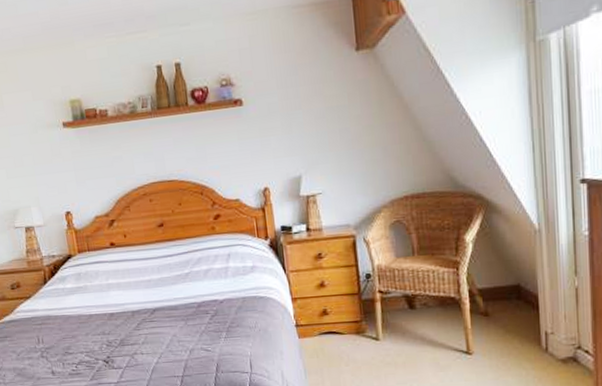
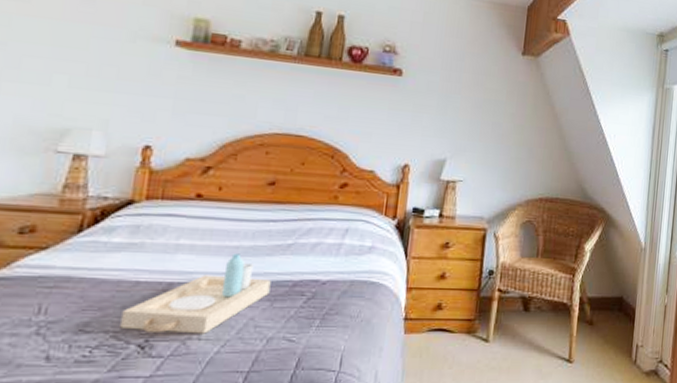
serving tray: none [87,285,182,352] -> present [120,253,271,334]

